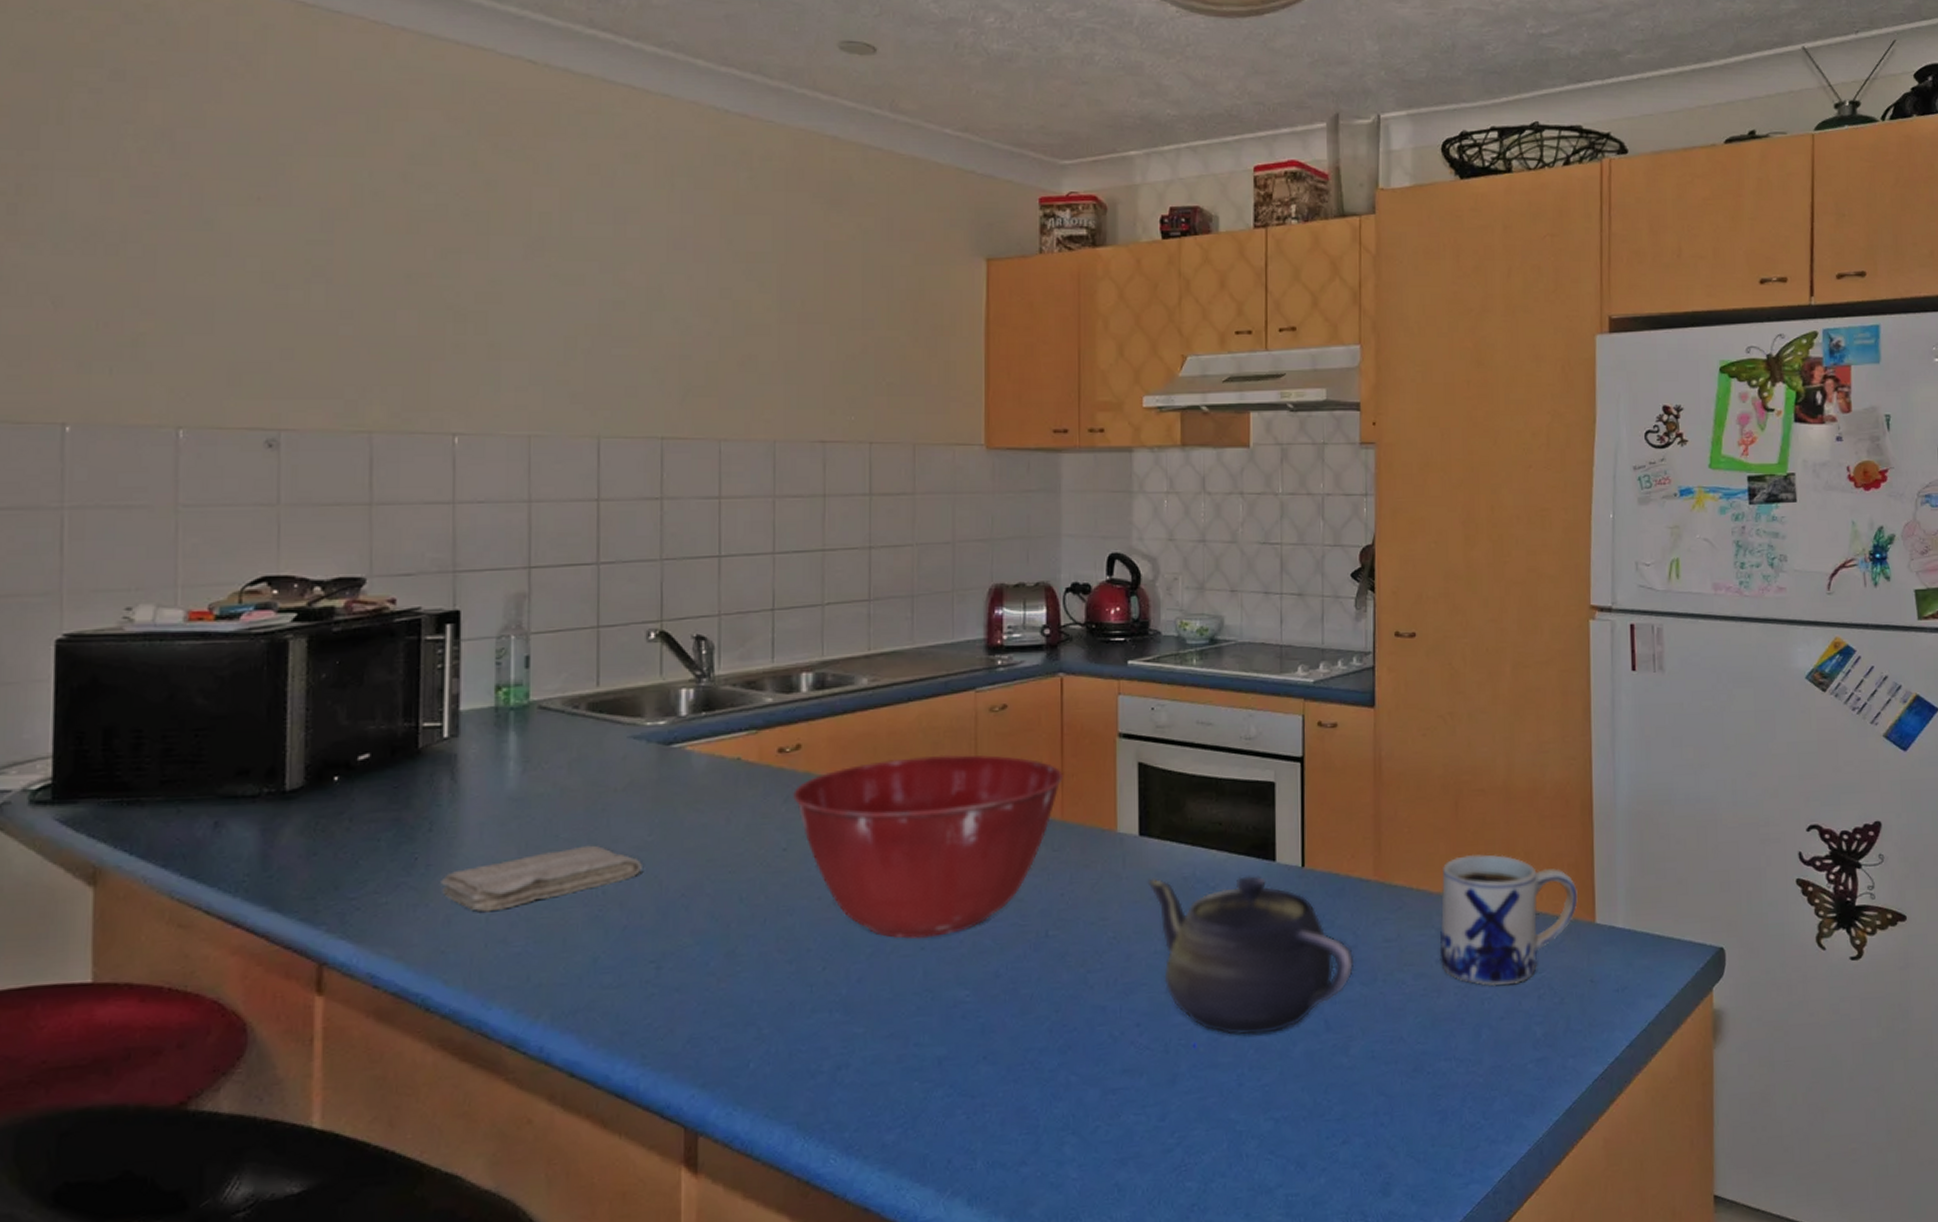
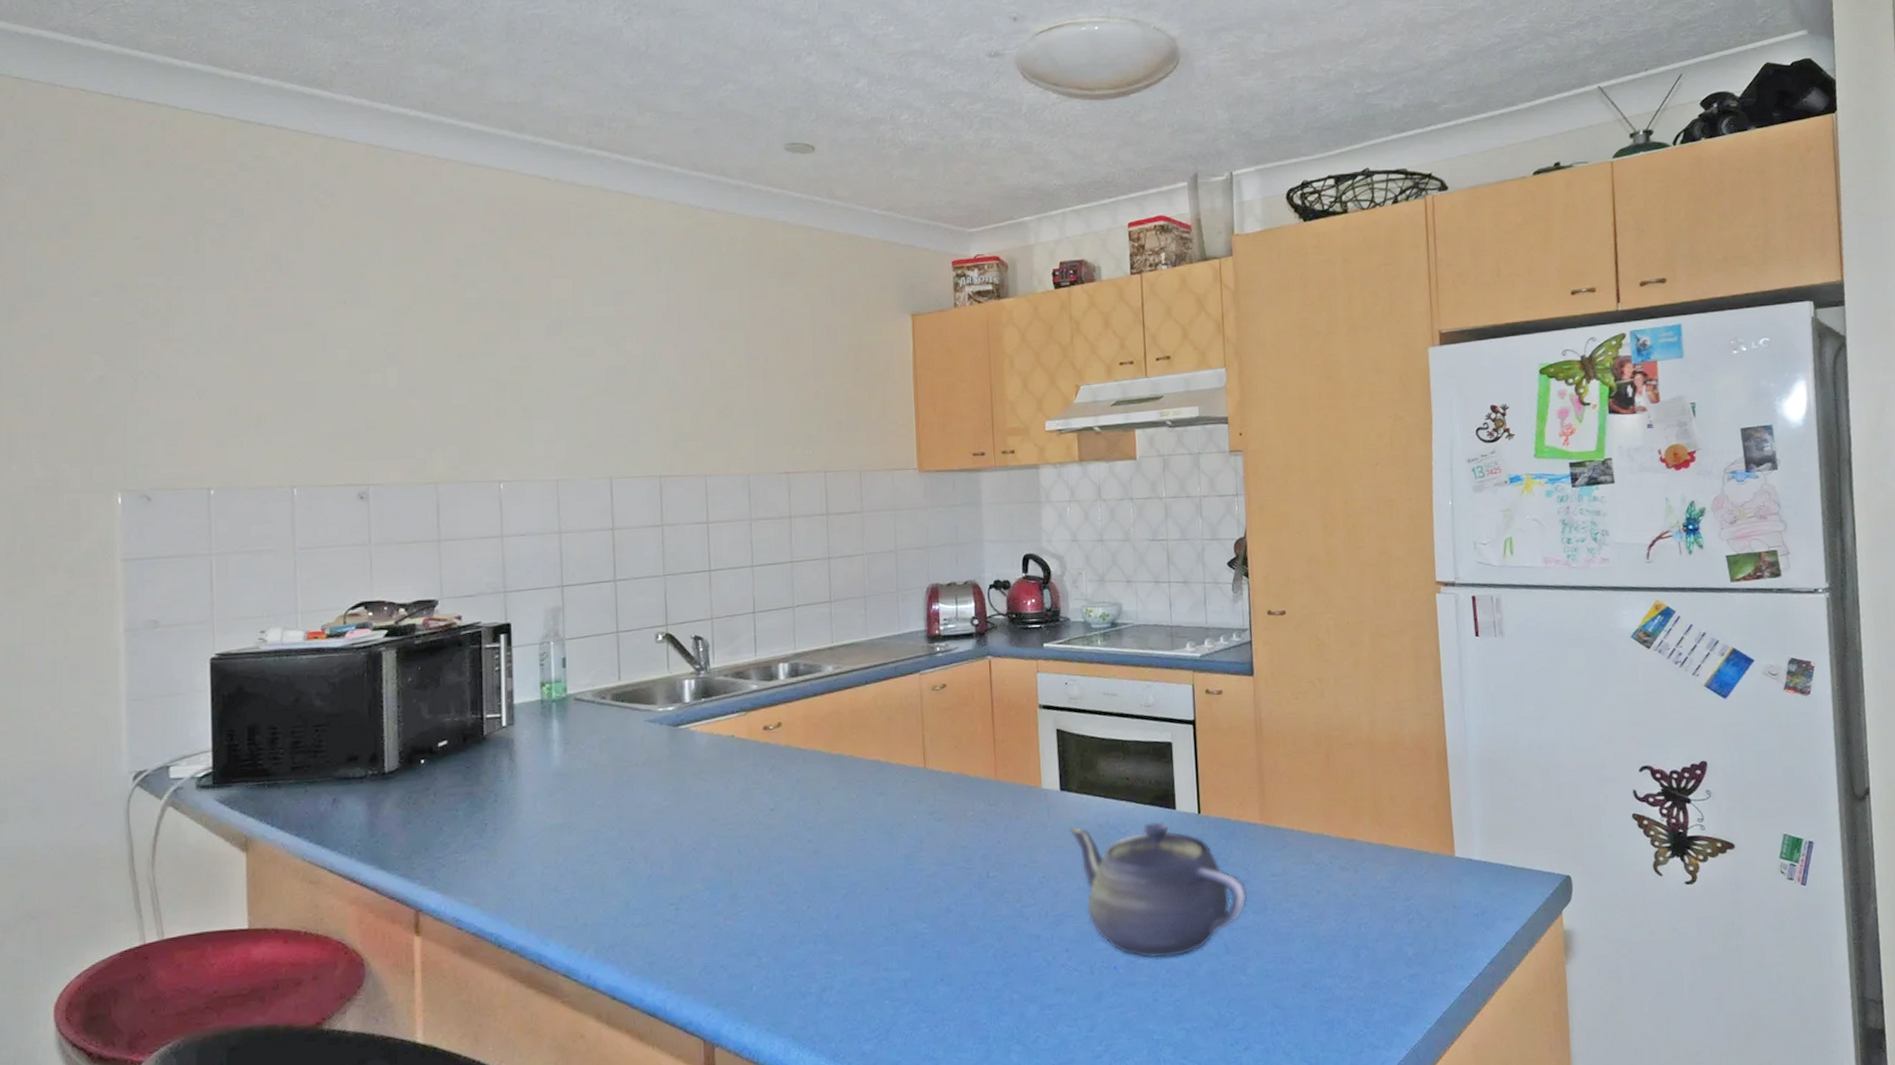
washcloth: present [440,845,642,913] -> none [505,810,661,867]
mixing bowl: present [792,754,1064,940] -> none [776,726,996,882]
mug: present [1439,854,1578,986] -> none [1319,799,1438,913]

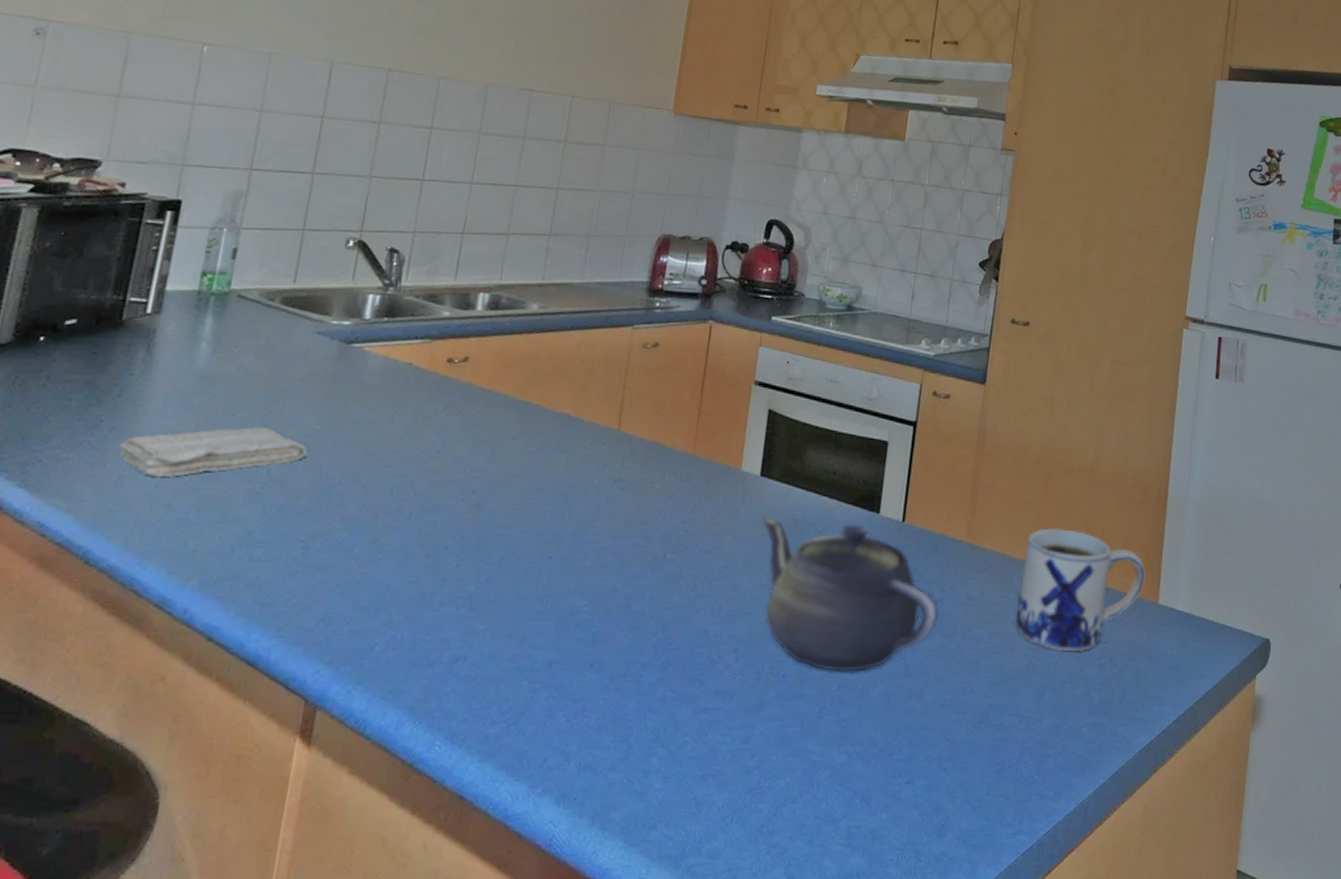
washcloth: none [505,810,661,867] -> present [120,426,307,478]
mug: none [1319,799,1438,913] -> present [1015,528,1146,652]

